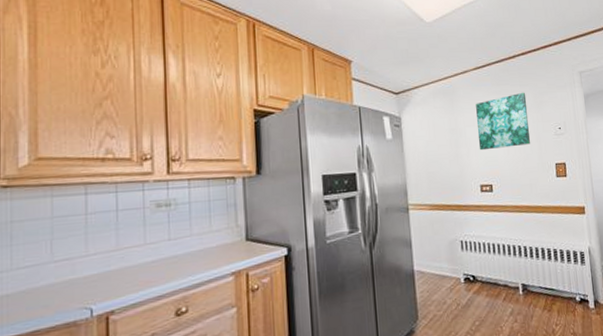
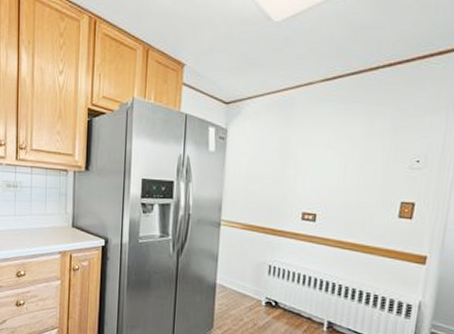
wall art: present [476,92,531,151] -> none [309,113,382,176]

